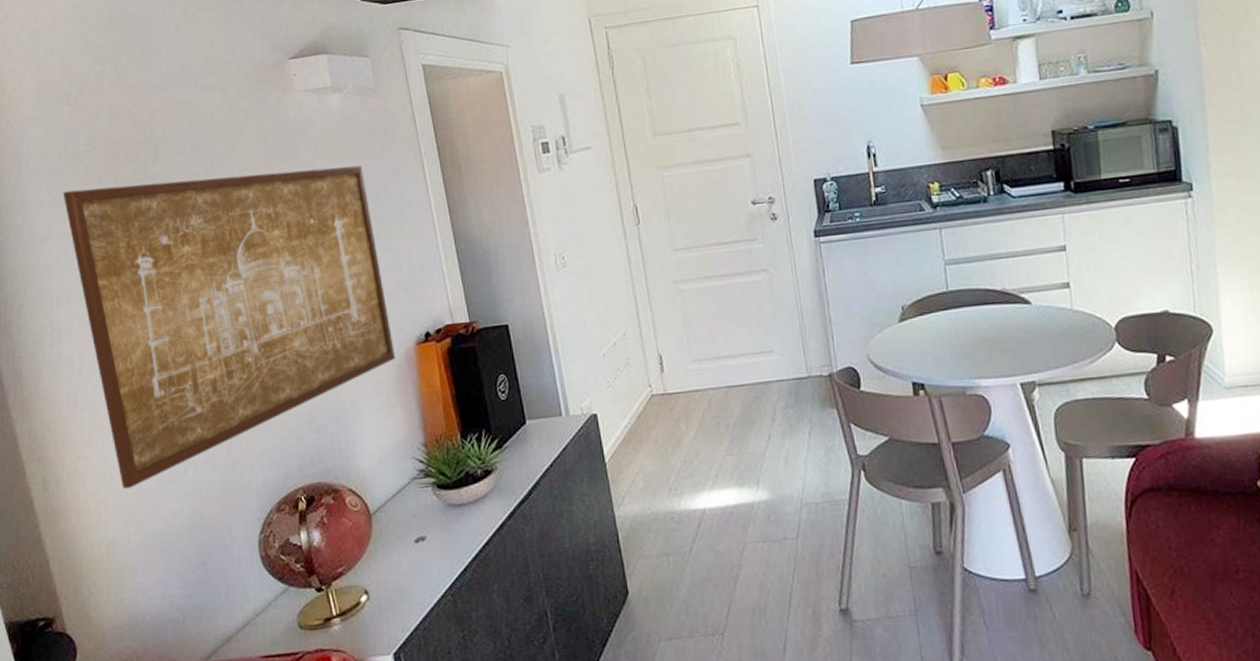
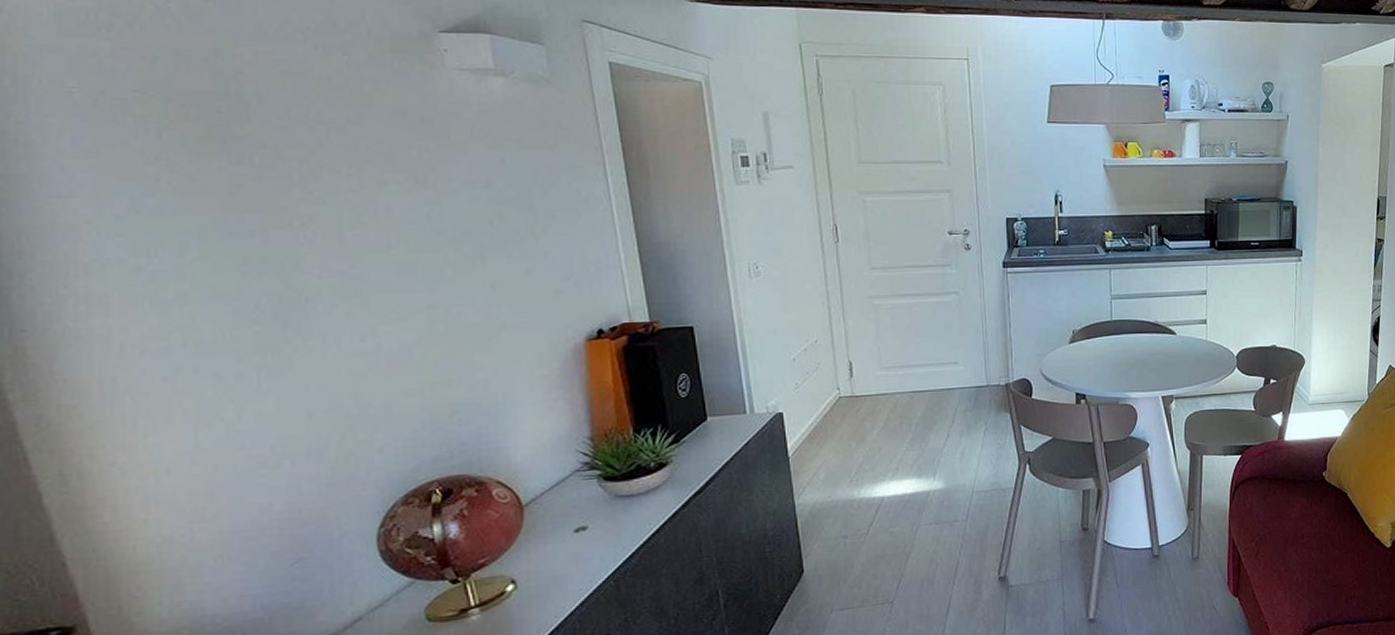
wall art: present [63,165,395,489] -> none [98,142,560,482]

